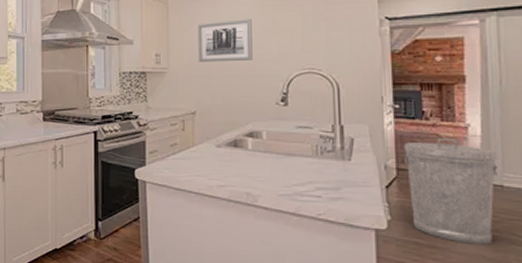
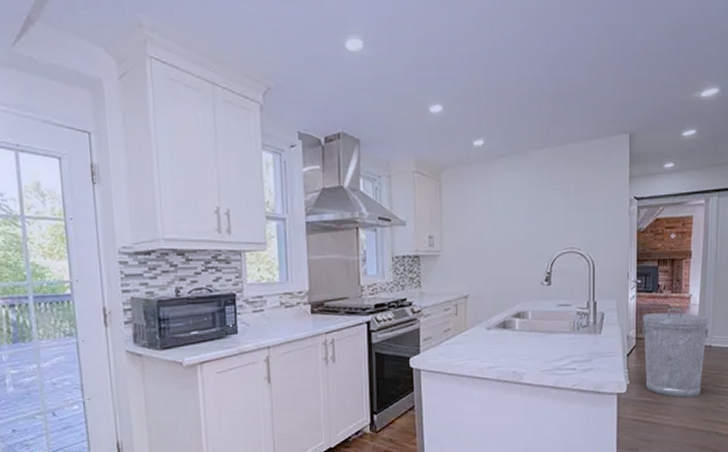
wall art: present [198,19,253,62] -> none [470,198,521,244]

